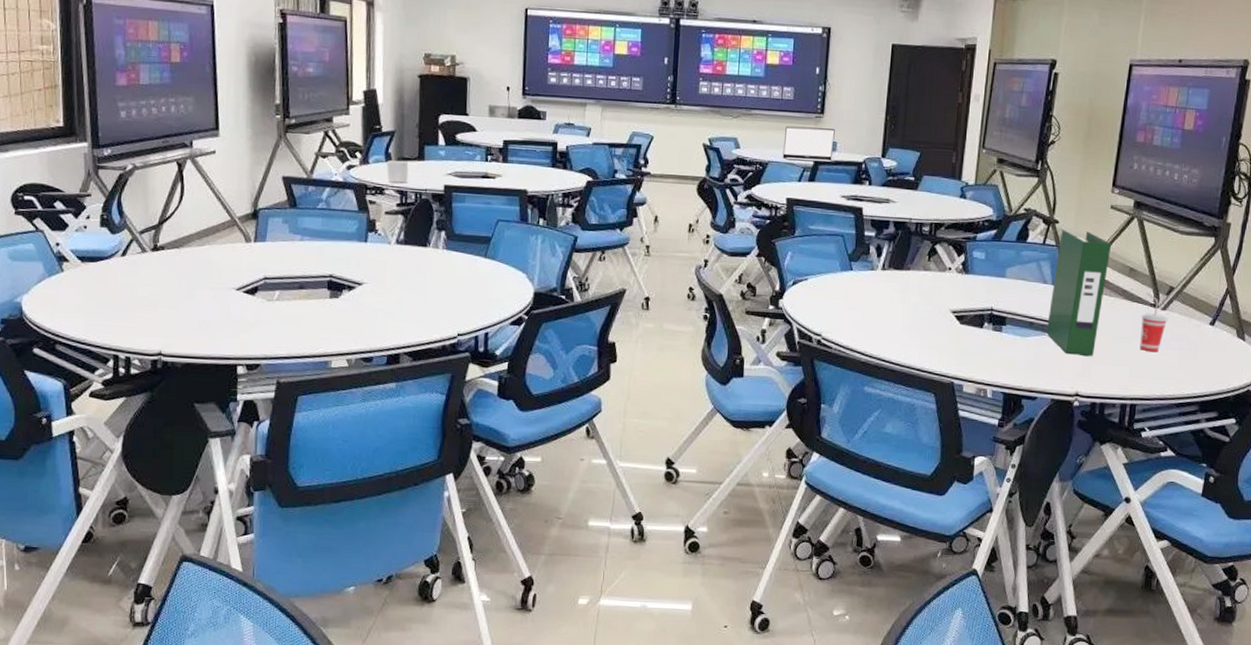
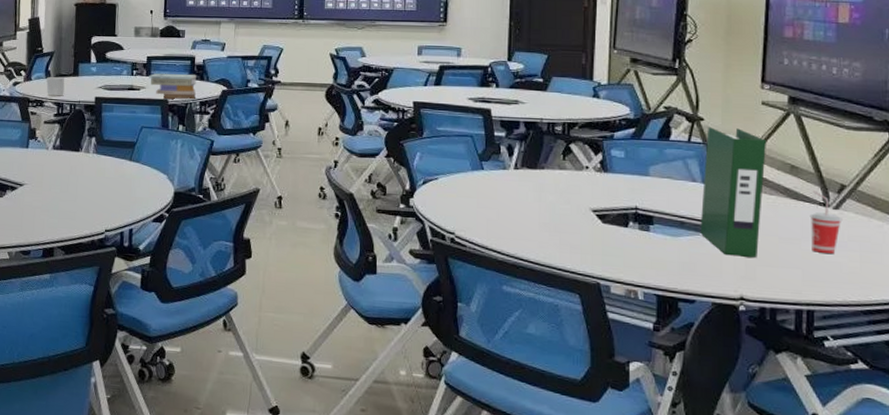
books: none [505,160,559,191] -> present [149,73,196,100]
laptop: present [782,126,837,163] -> none [407,34,462,68]

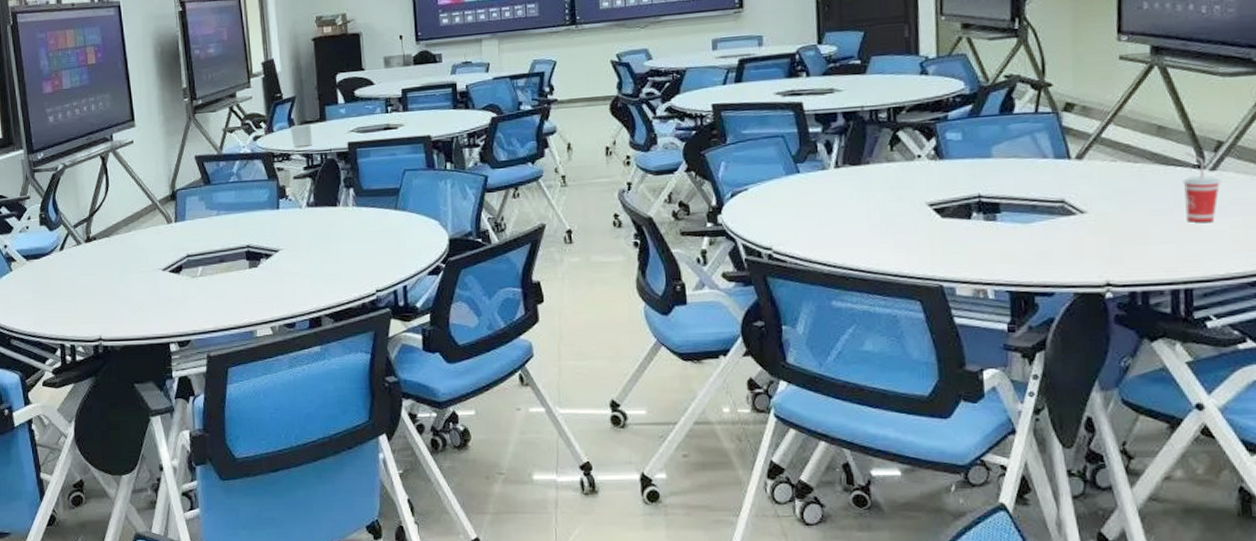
books: present [149,73,196,100] -> none [406,102,462,136]
binder: present [700,127,767,258] -> none [1054,90,1128,238]

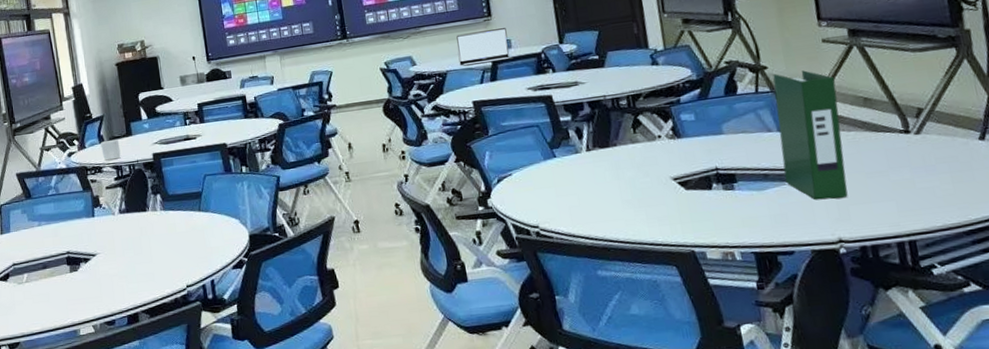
laptop: none [700,22,765,65] -> present [456,28,515,67]
binder: none [1054,90,1128,238] -> present [773,70,848,200]
beverage cup: present [1182,151,1222,223] -> none [891,119,927,181]

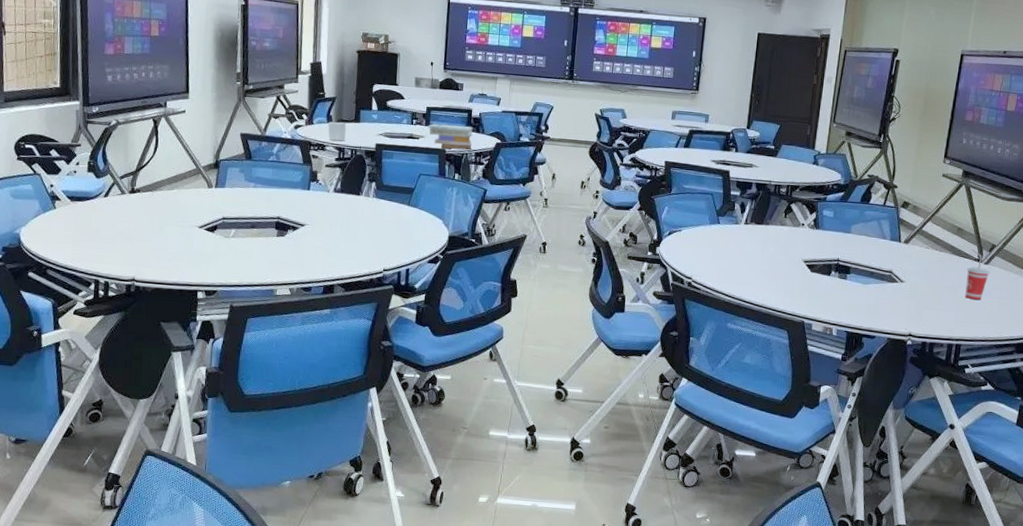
books: none [203,113,253,144] -> present [428,124,473,151]
laptop: present [456,28,515,67] -> none [662,100,708,133]
binder: present [773,70,848,200] -> none [884,194,943,302]
beverage cup: none [891,119,927,181] -> present [965,249,990,300]

